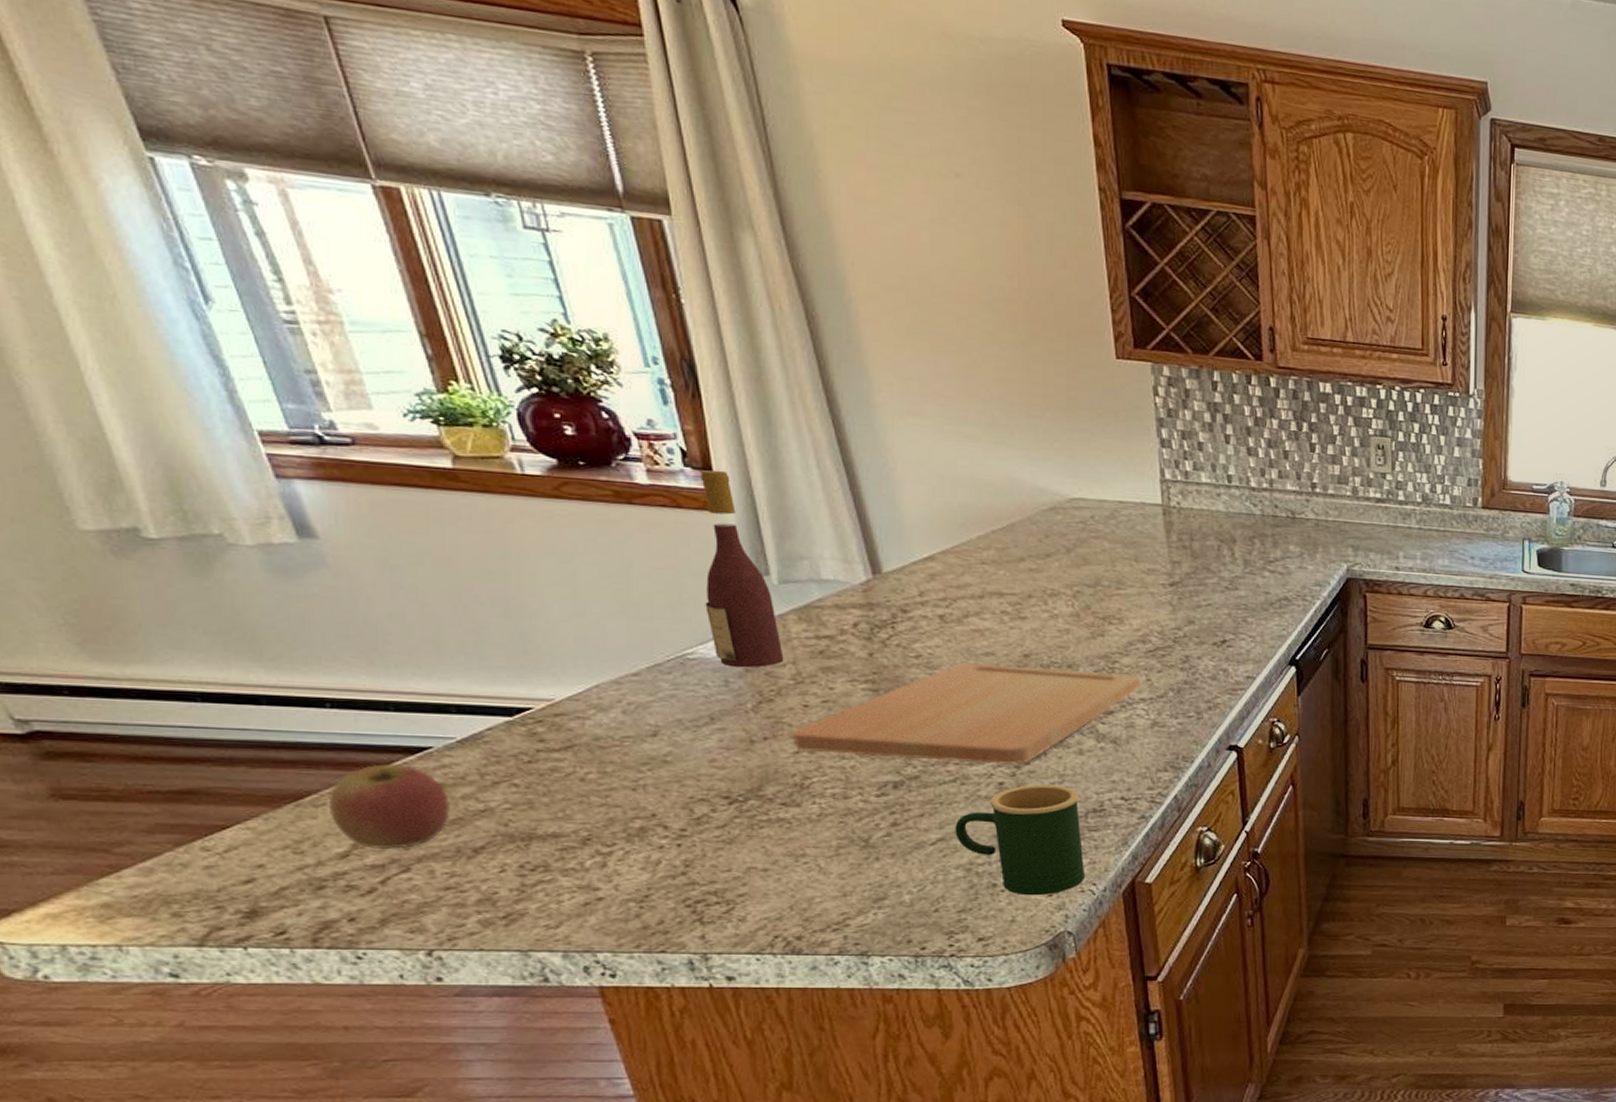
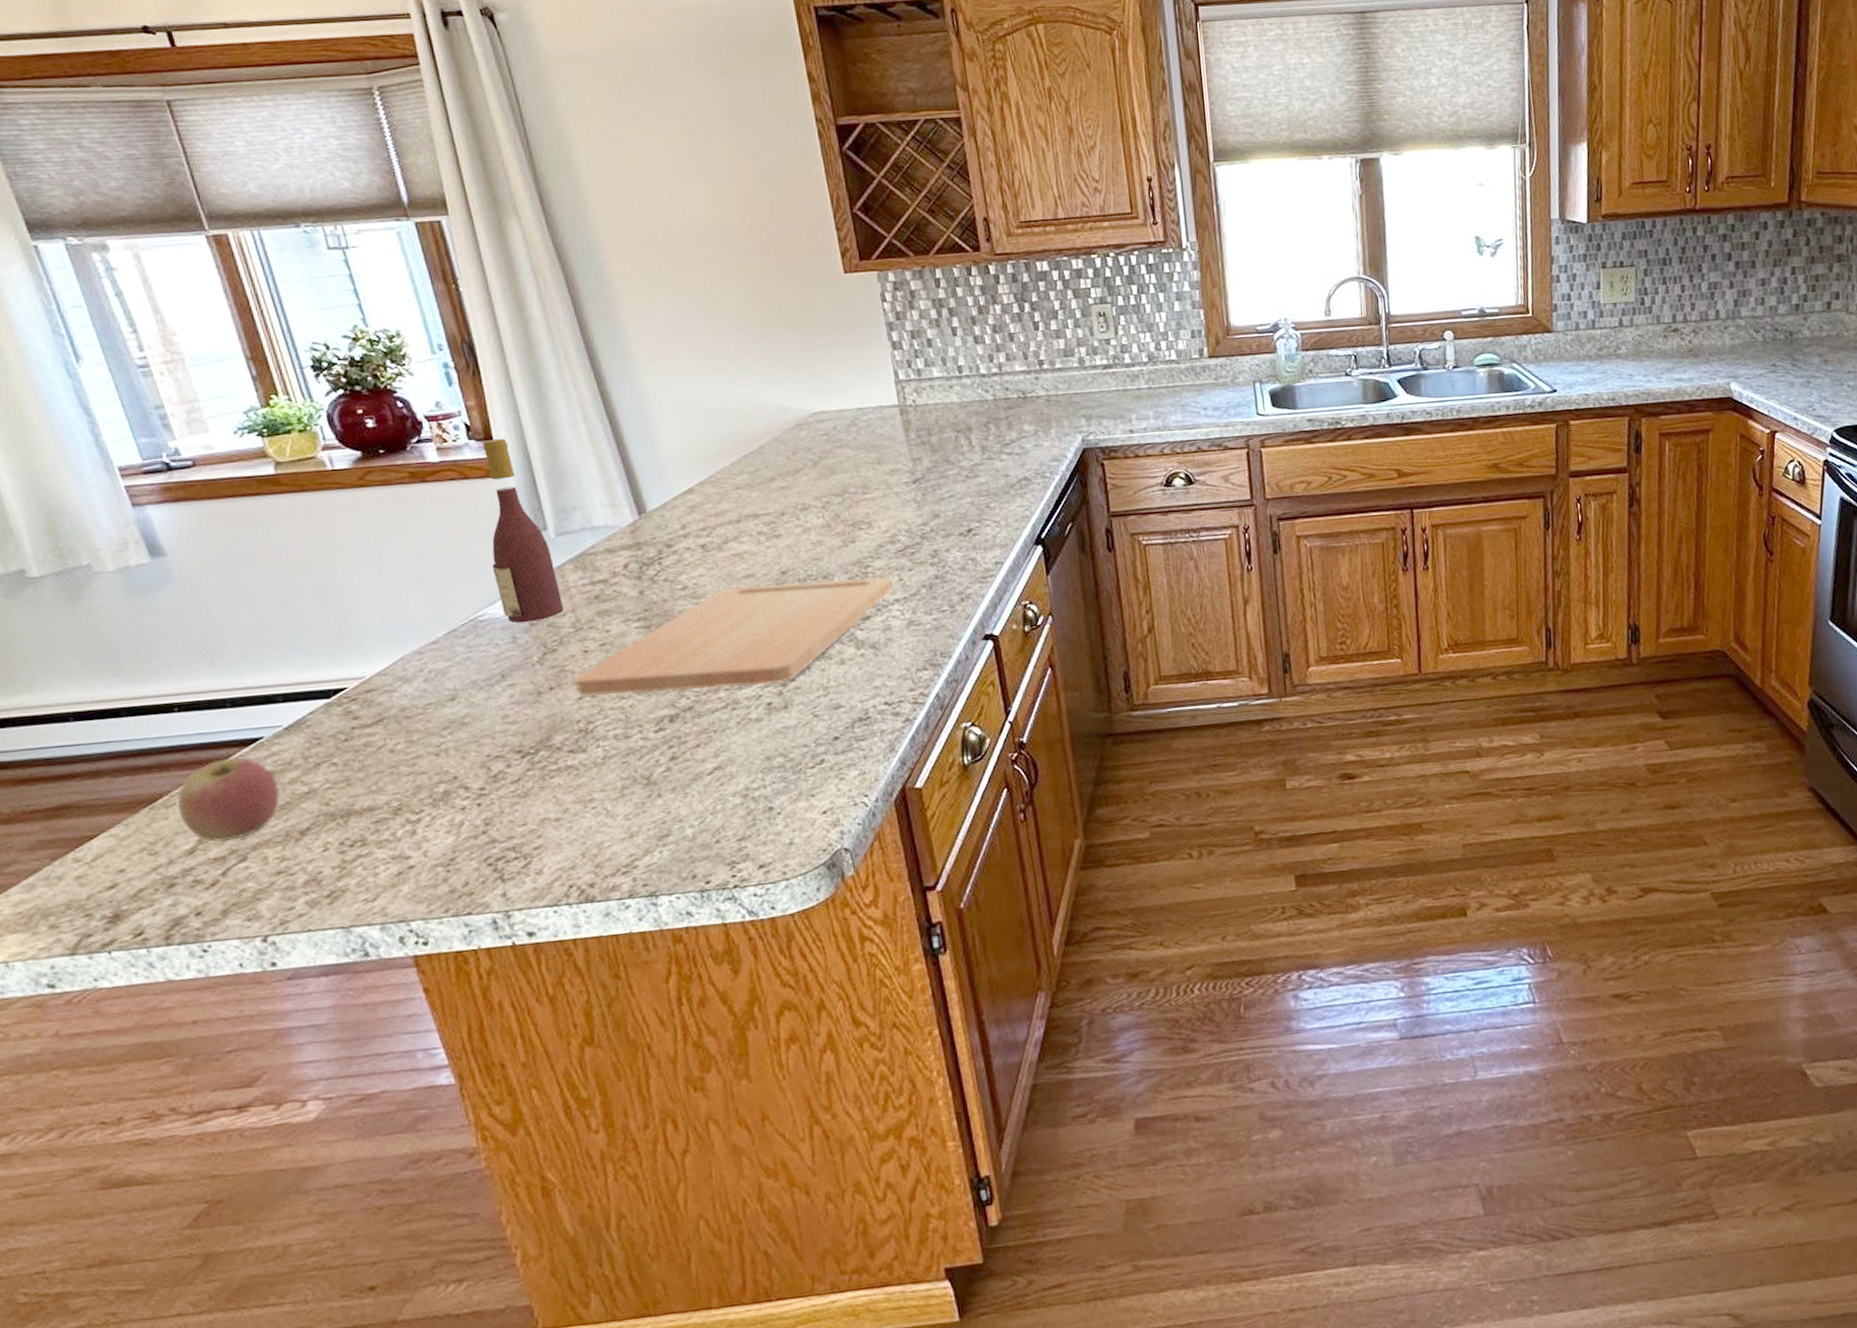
mug: present [955,784,1086,896] -> none [729,698,857,816]

